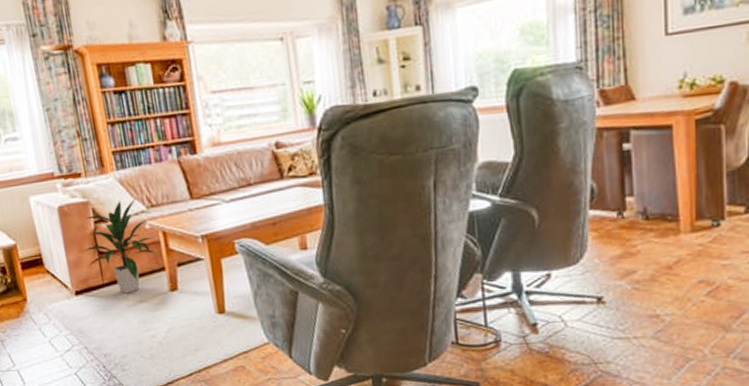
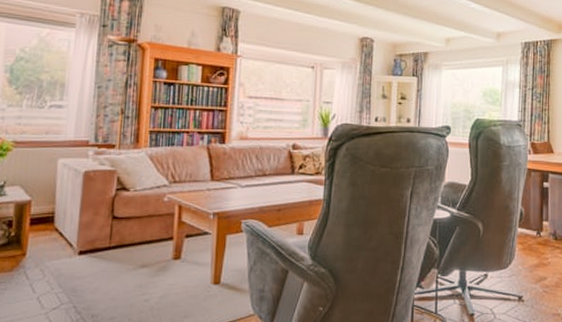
indoor plant: present [83,199,157,294] -> none [98,173,169,258]

